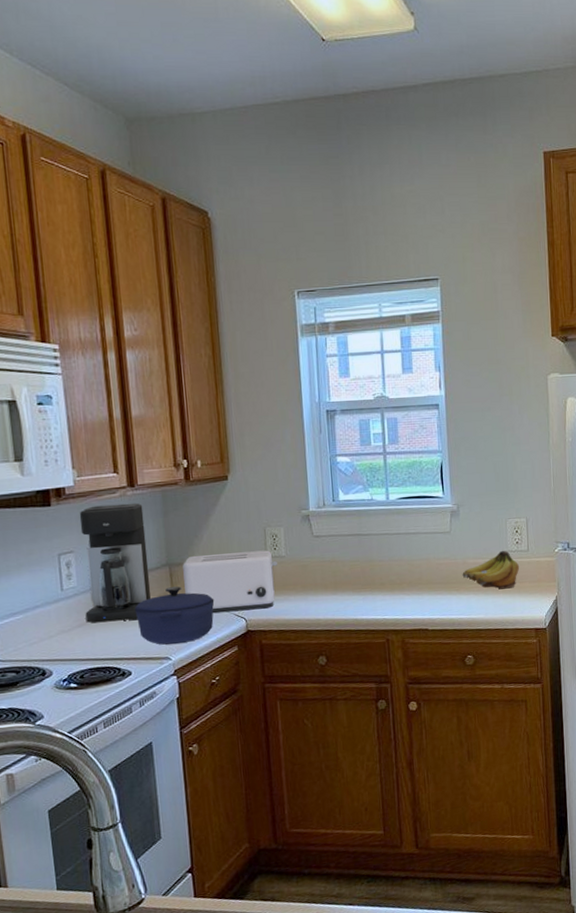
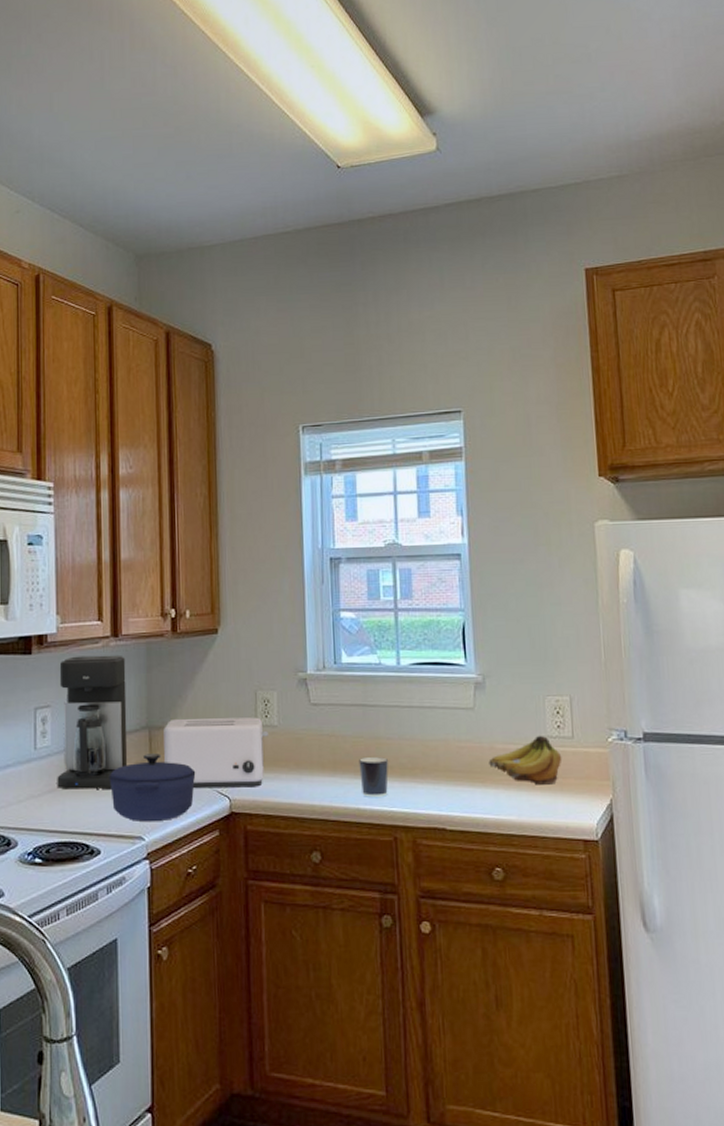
mug: none [356,576,381,610] -> present [359,757,389,799]

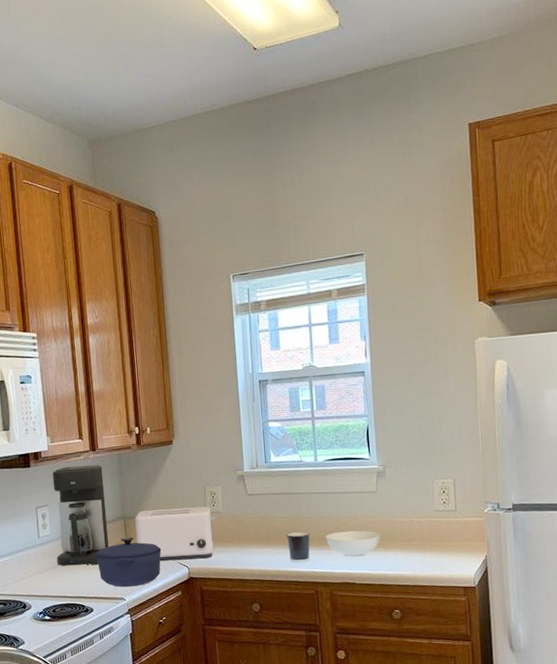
bowl: none [408,758,479,792] -> present [325,530,381,556]
fruit: present [489,736,562,785] -> none [389,510,447,548]

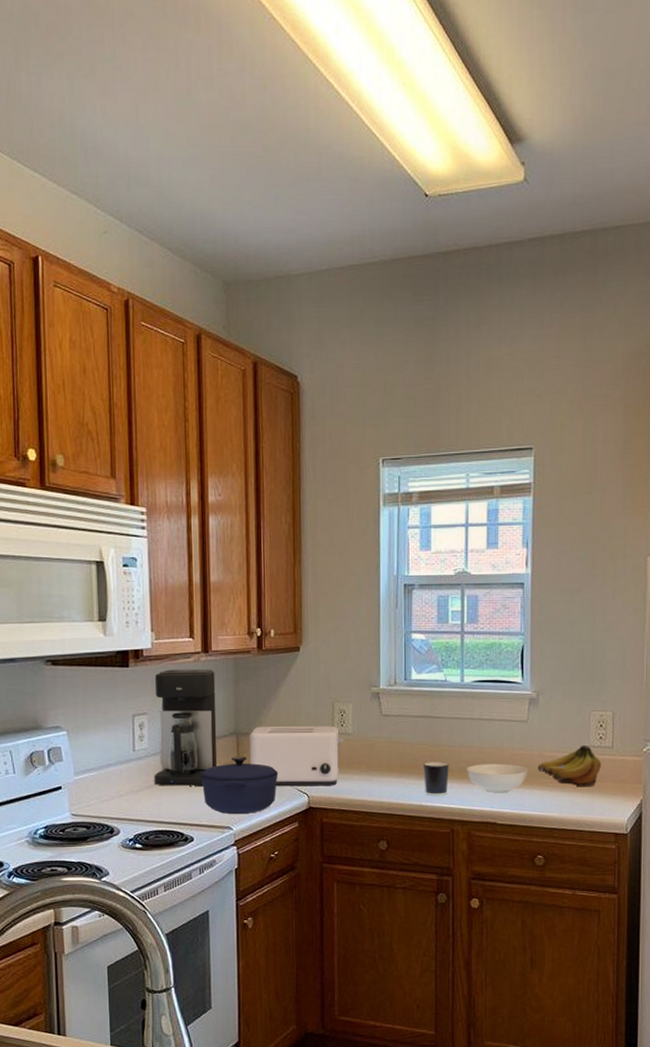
fruit: none [389,510,447,548] -> present [537,746,602,787]

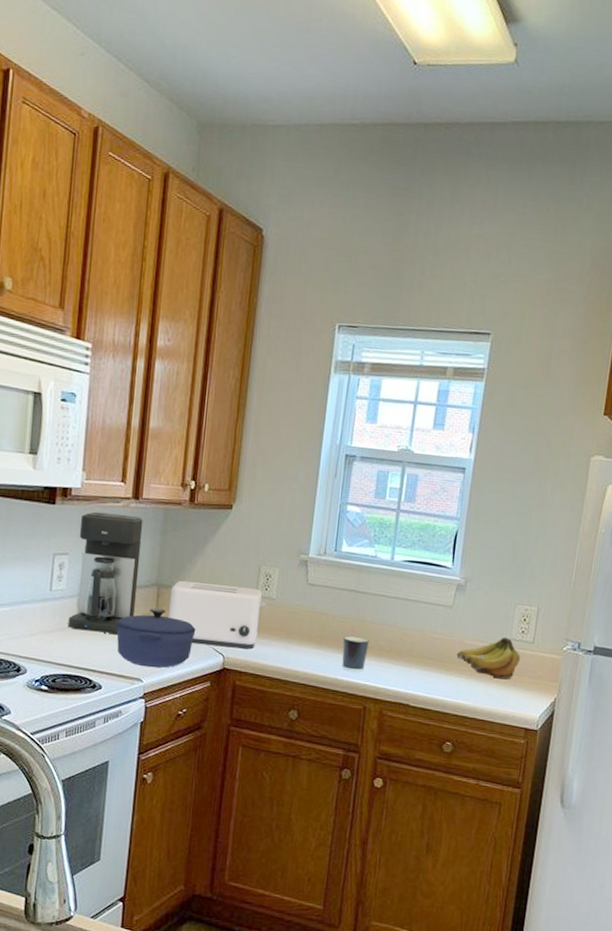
bowl: present [466,763,528,792] -> none [386,644,448,675]

